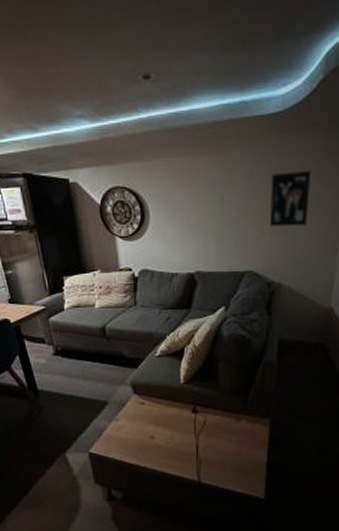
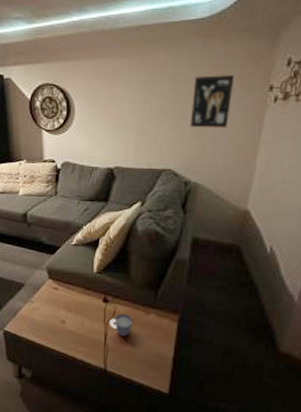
cup: none [200,423,224,446] -> present [109,313,133,336]

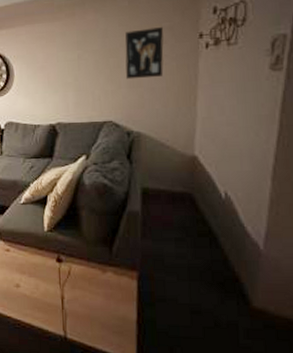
cup: present [109,313,133,336] -> none [65,273,90,299]

